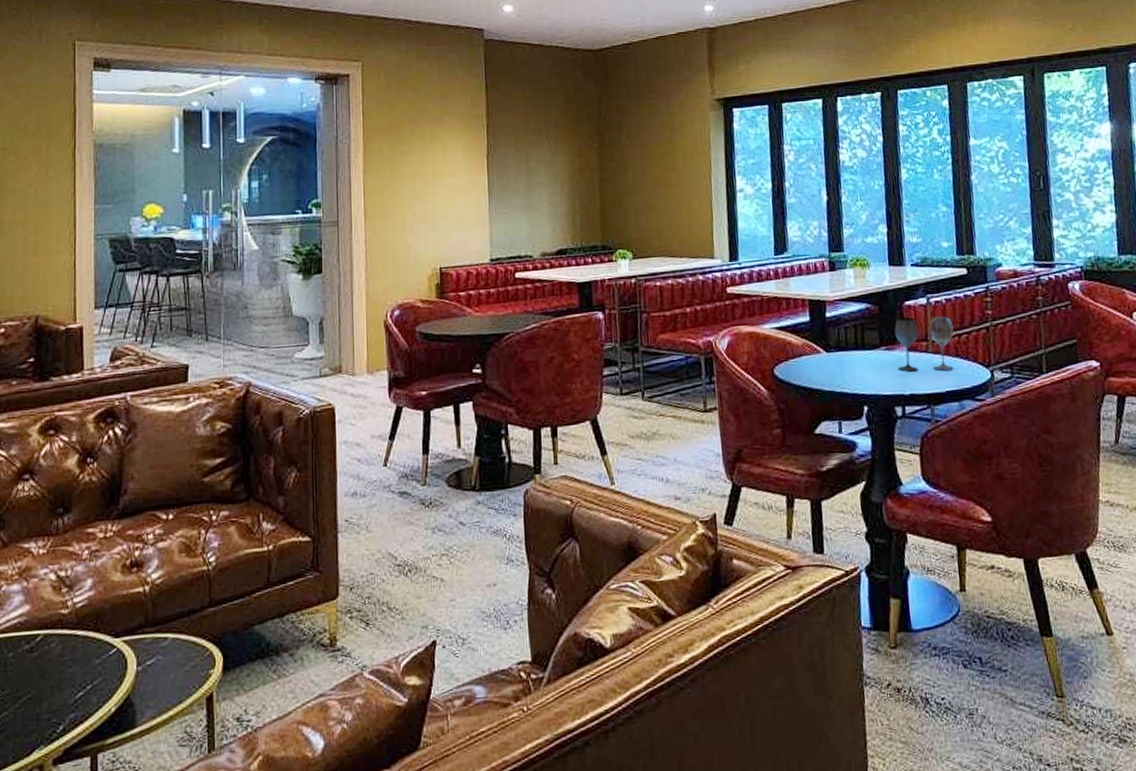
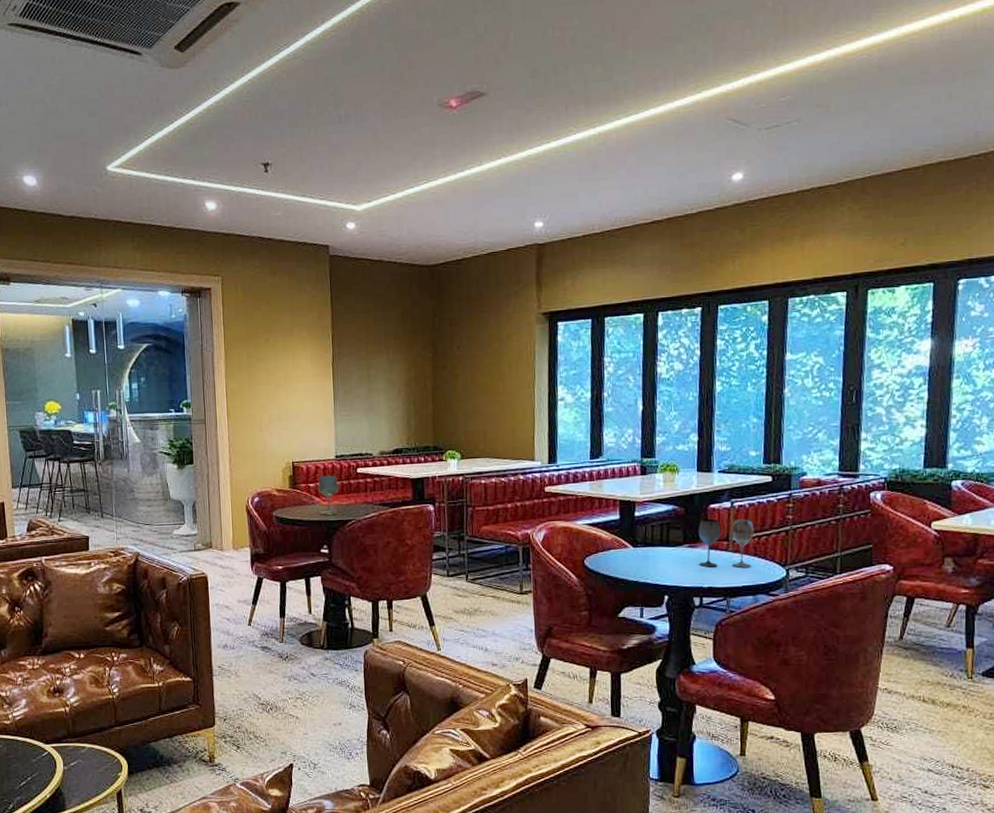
wine glass: none [469,281,495,328] -> present [317,475,339,515]

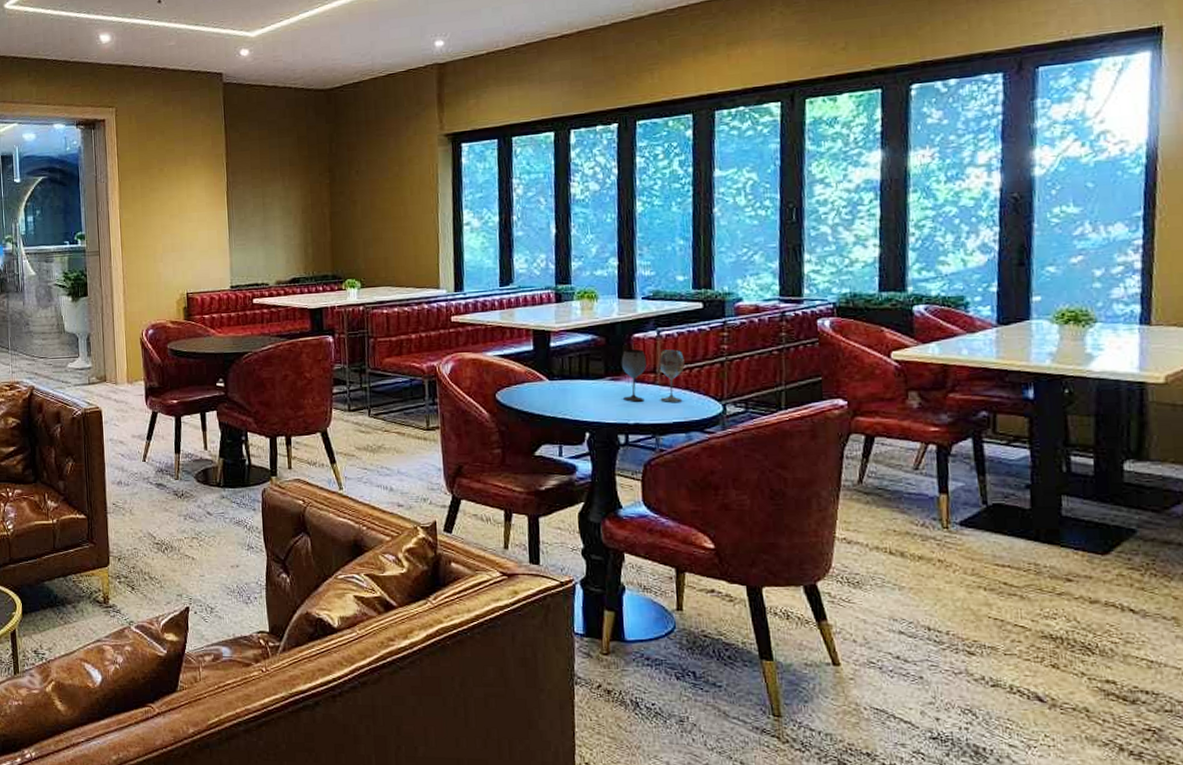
wine glass: present [317,475,339,515] -> none [212,306,235,347]

